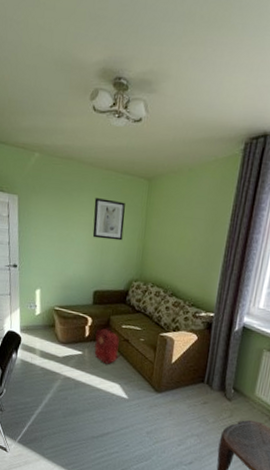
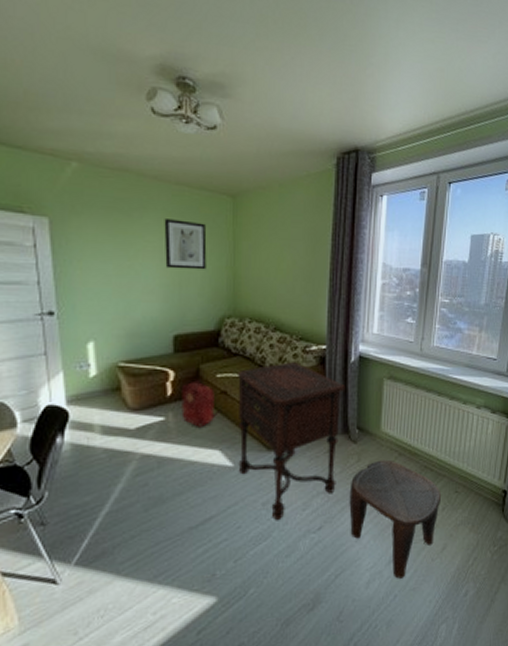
side table: none [131,323,227,448] -> present [238,362,345,520]

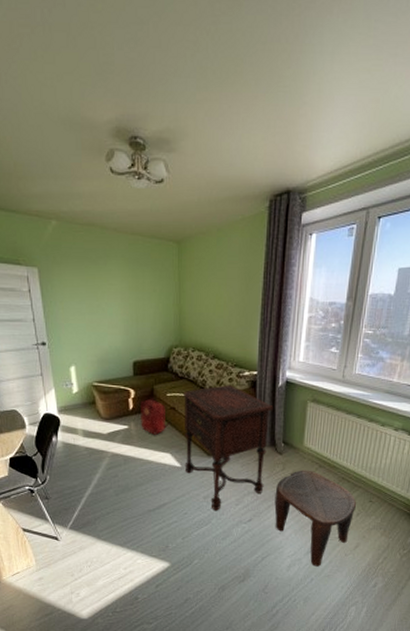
wall art: present [164,219,207,270] -> none [123,265,157,307]

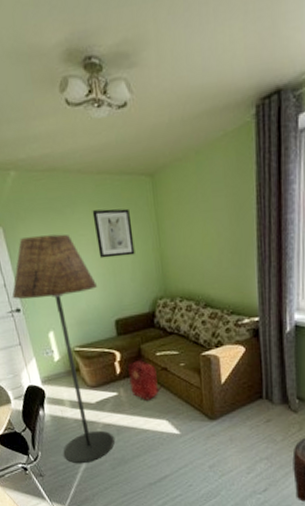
floor lamp: none [39,279,121,489] -> present [12,234,115,464]
wall art: none [123,265,157,307] -> present [92,208,135,259]
side table: present [184,385,273,510] -> none [175,336,282,481]

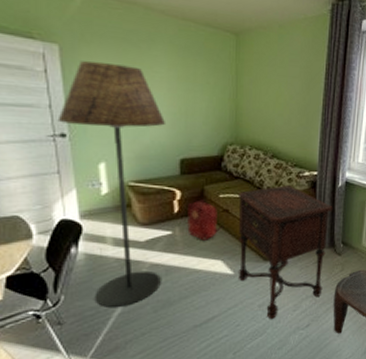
wall art: present [92,208,135,259] -> none [171,52,212,101]
side table: none [175,336,282,481] -> present [238,185,333,319]

